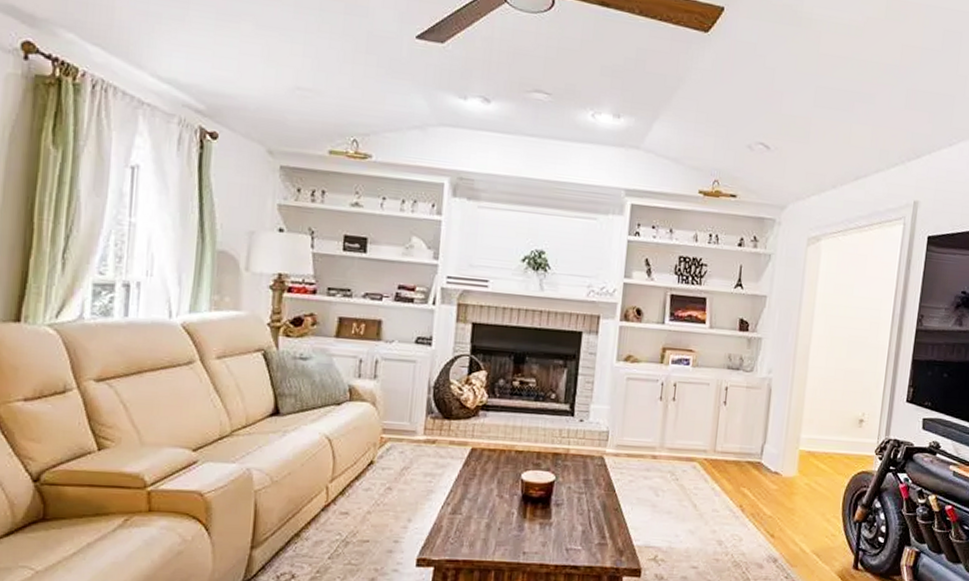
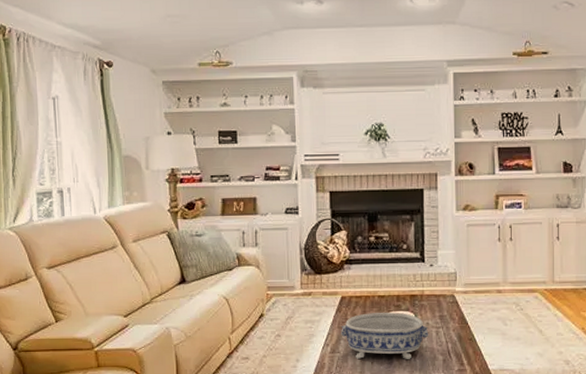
decorative bowl: none [466,469,570,528] -> present [341,312,429,359]

